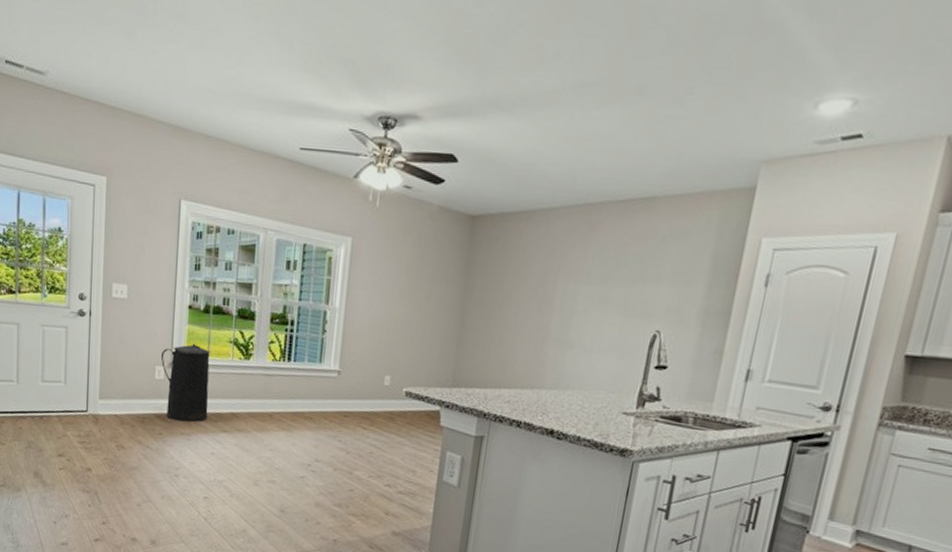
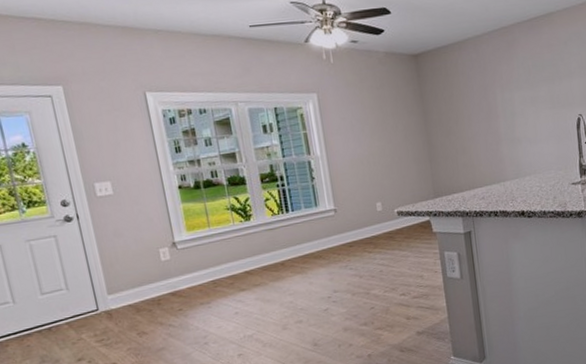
trash can: present [160,343,211,422] -> none [161,219,223,294]

